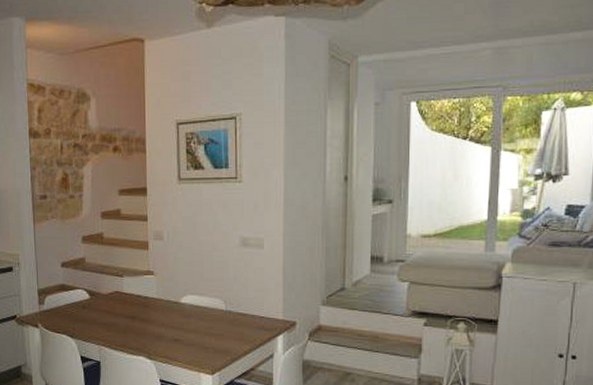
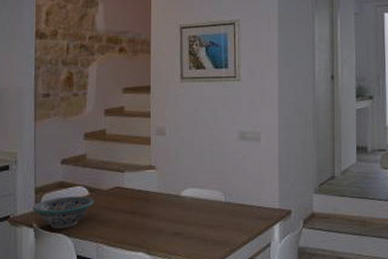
decorative bowl: none [37,299,95,330] -> present [33,196,95,229]

